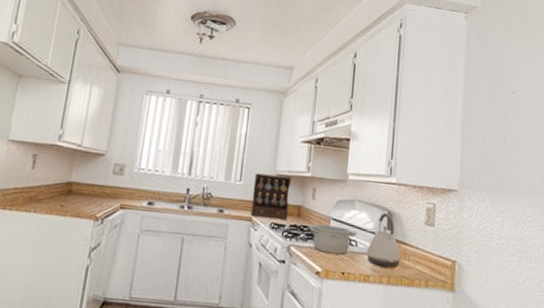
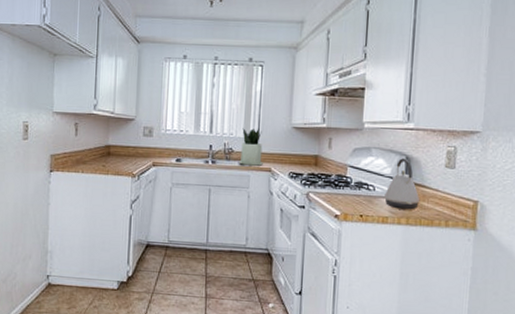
planter: none [218,172,245,215] -> present [239,128,263,167]
spice rack: present [250,173,292,220] -> none [269,127,308,169]
cooking pot: present [308,224,357,255] -> none [325,172,375,199]

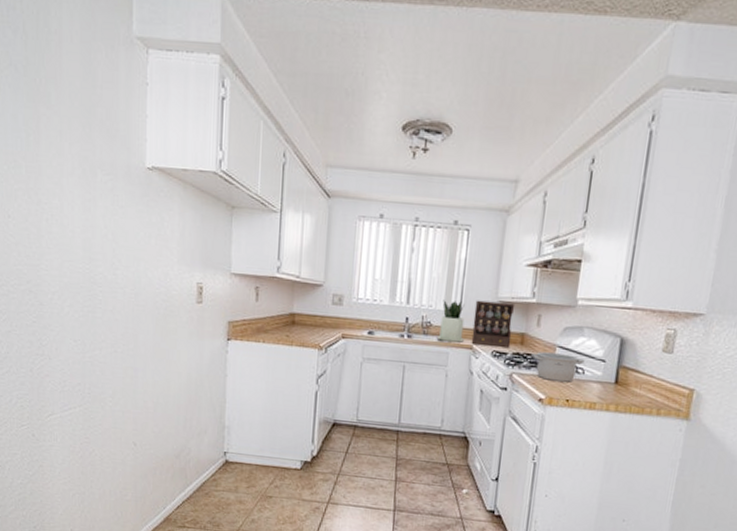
spice rack: none [269,127,308,169] -> present [471,300,515,348]
cooking pot: none [325,172,375,199] -> present [531,352,585,382]
kettle: present [384,158,421,210] -> none [594,340,633,397]

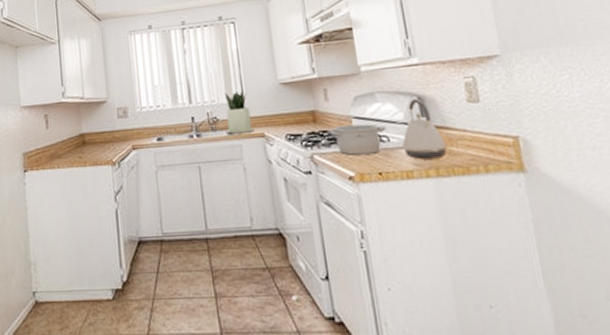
spice rack: present [471,300,515,348] -> none [256,83,303,133]
kettle: none [594,340,633,397] -> present [402,99,448,160]

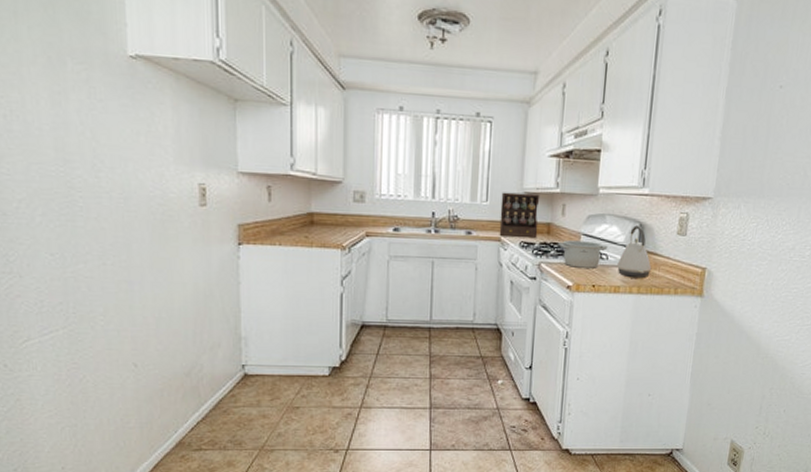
planter: present [224,90,254,135] -> none [465,192,492,236]
spice rack: none [256,83,303,133] -> present [499,192,540,238]

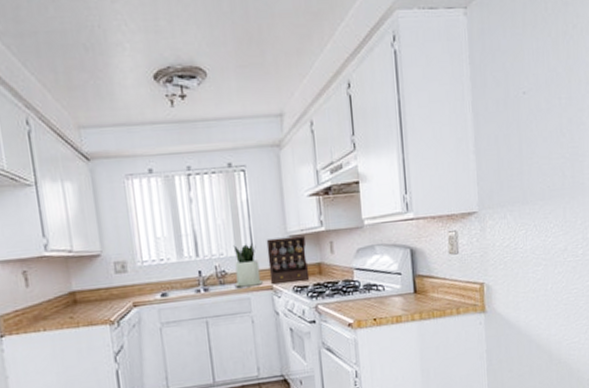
planter: none [465,192,492,236] -> present [233,242,263,288]
cooking pot: present [558,240,608,268] -> none [332,274,383,304]
kettle: present [617,225,652,279] -> none [395,251,430,306]

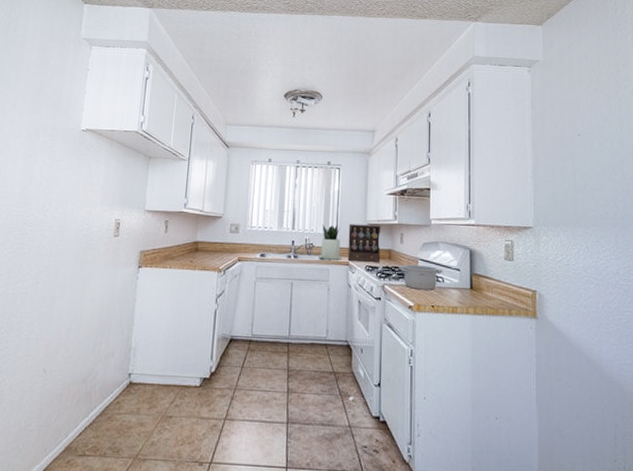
cooking pot: none [332,274,383,304] -> present [399,265,443,290]

